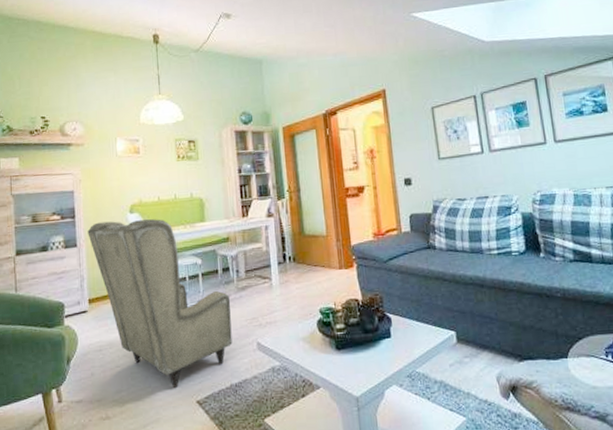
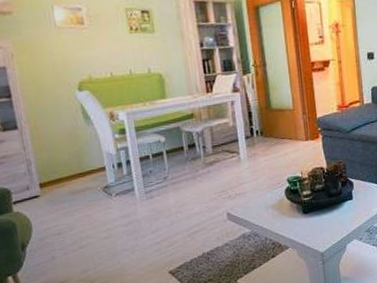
armchair: present [87,219,233,388] -> none [29,96,203,262]

